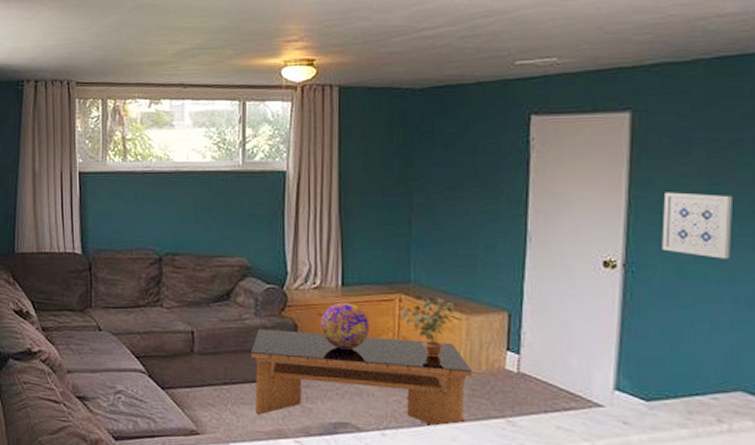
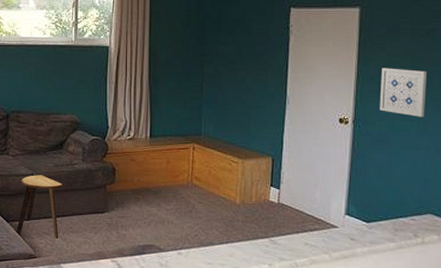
stool: none [172,332,230,413] -> present [15,175,63,240]
coffee table: present [251,329,472,427] -> none [79,172,245,246]
decorative globe: present [320,302,370,350] -> none [133,150,170,188]
potted plant: present [398,294,458,358] -> none [192,144,236,193]

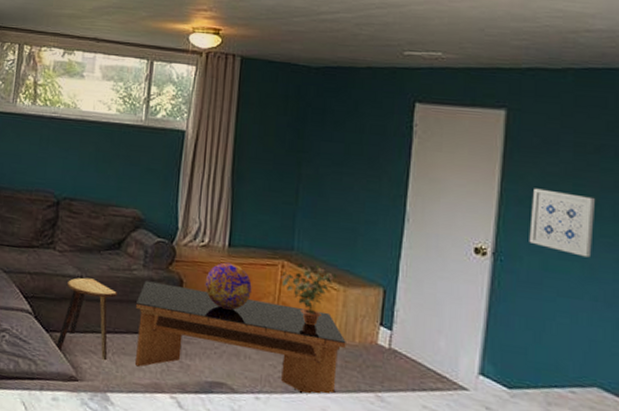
coffee table: none [79,172,245,246] -> present [135,281,346,396]
decorative globe: none [133,150,170,188] -> present [205,262,252,310]
potted plant: none [192,144,236,193] -> present [280,263,337,326]

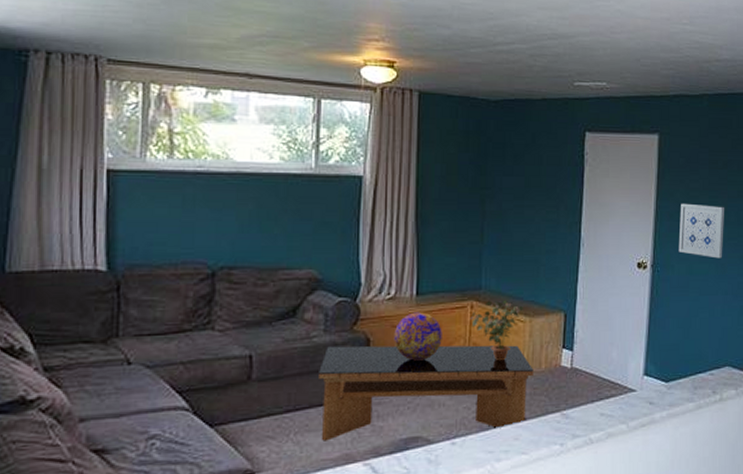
stool: present [55,277,117,361] -> none [223,355,295,445]

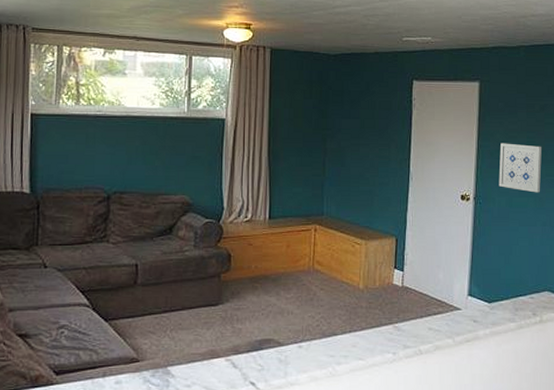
coffee table: present [319,345,534,441] -> none [190,259,369,338]
decorative globe: present [393,312,442,361] -> none [250,233,291,274]
potted plant: present [470,300,523,361] -> none [314,225,360,278]

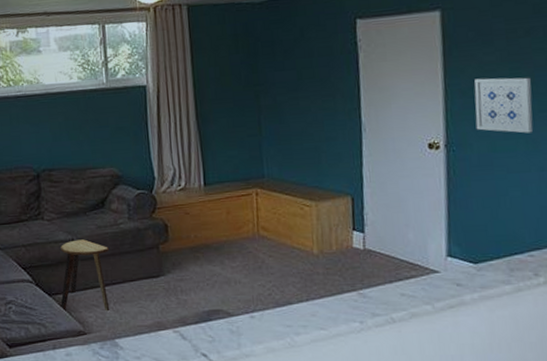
stool: none [115,265,171,339] -> present [60,239,110,312]

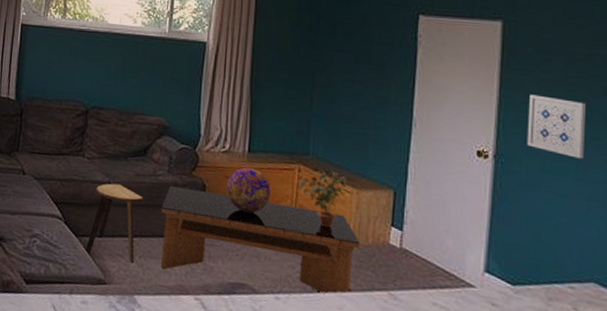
coffee table: none [128,228,325,311] -> present [161,186,360,295]
decorative globe: none [187,200,232,243] -> present [226,167,271,213]
potted plant: none [256,186,308,243] -> present [297,167,351,228]

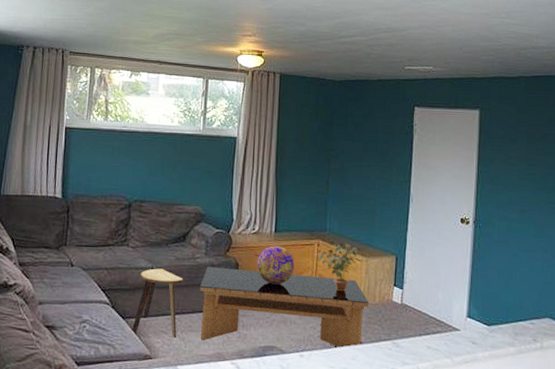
wall art: present [527,94,586,159] -> none [498,169,542,220]

